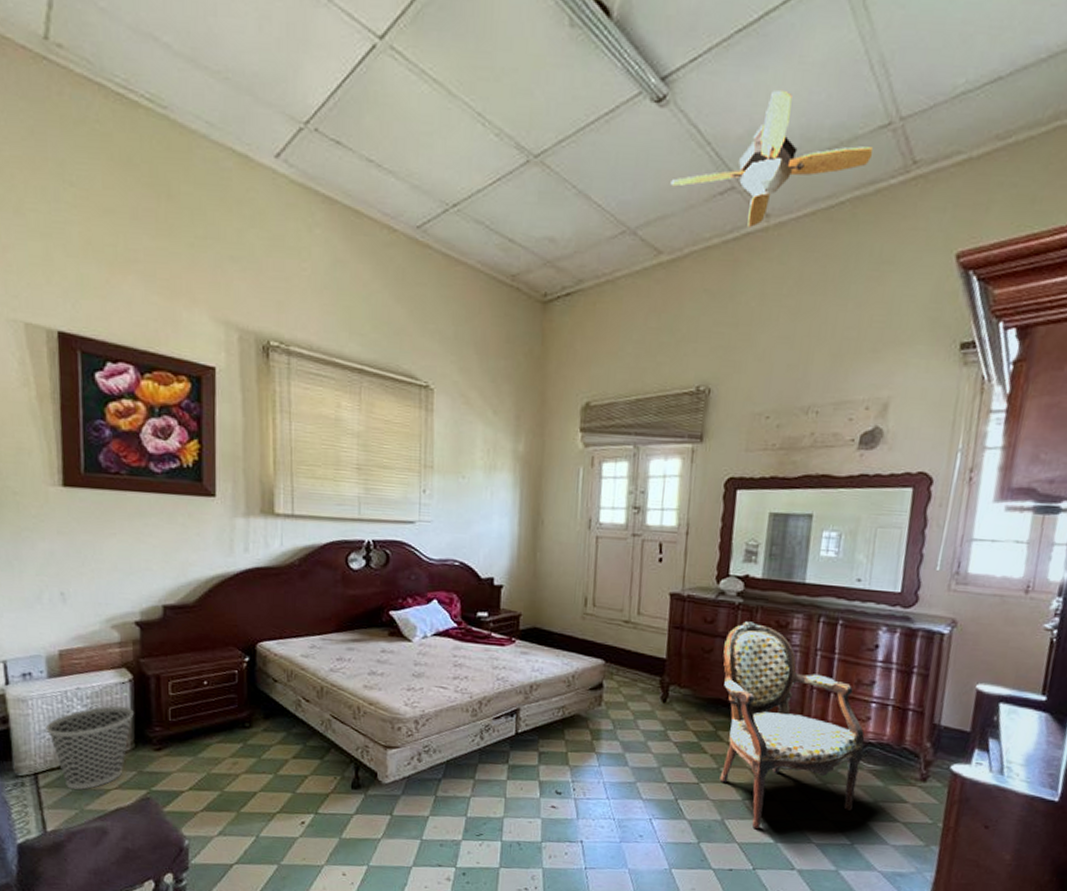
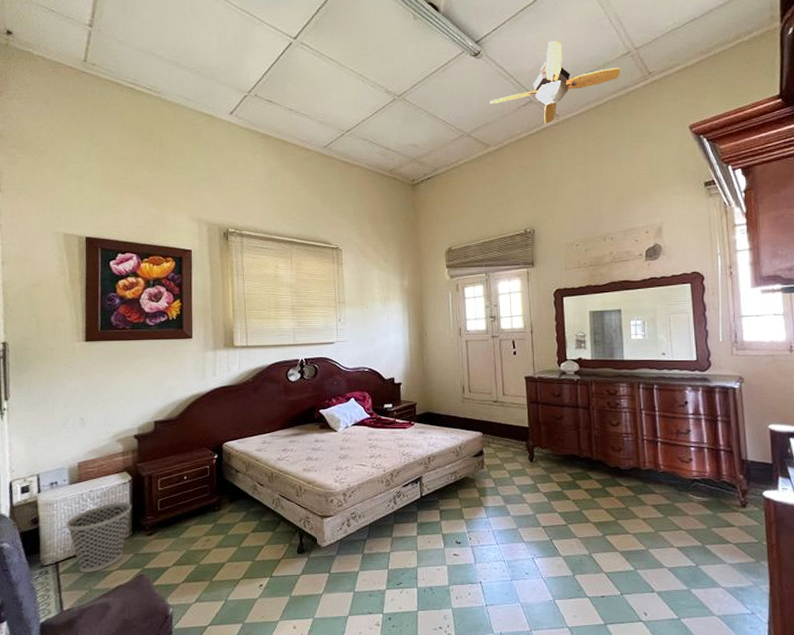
armchair: present [719,621,865,829] -> none [571,393,693,559]

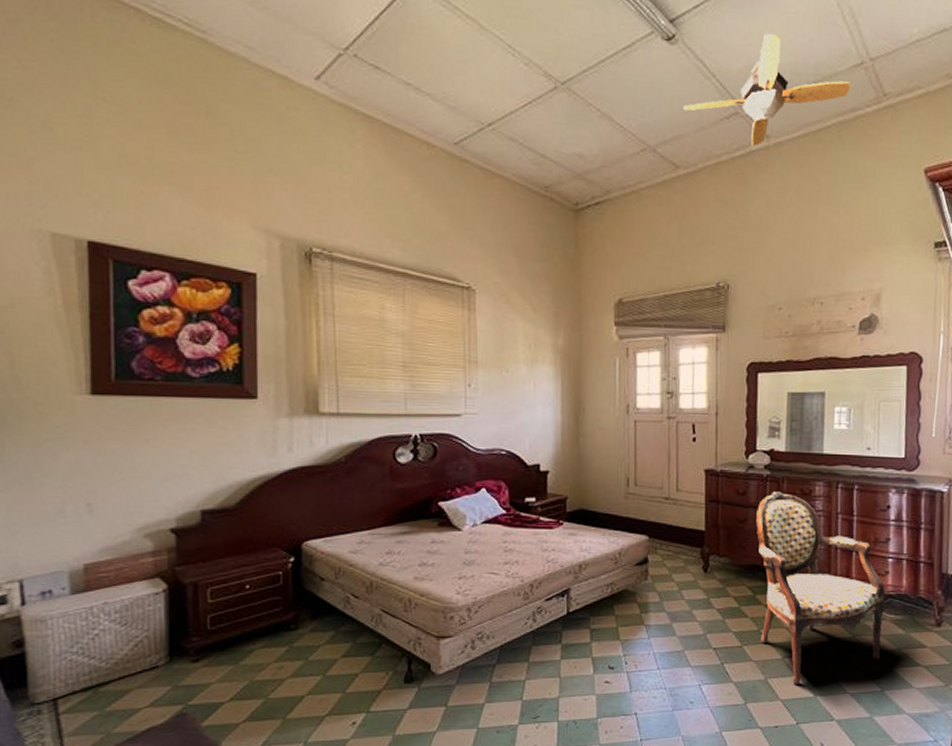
wastebasket: present [66,503,132,573] -> none [67,619,168,712]
armchair: none [571,393,693,559] -> present [756,491,886,684]

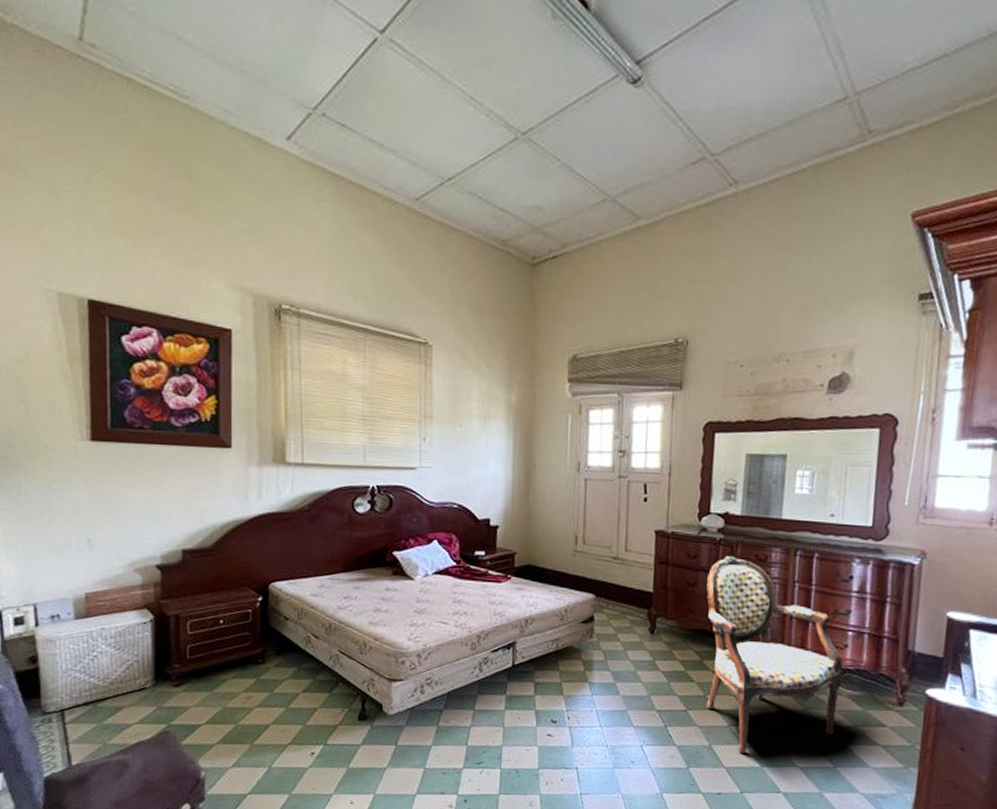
ceiling fan: present [683,34,851,146] -> none [647,71,832,193]

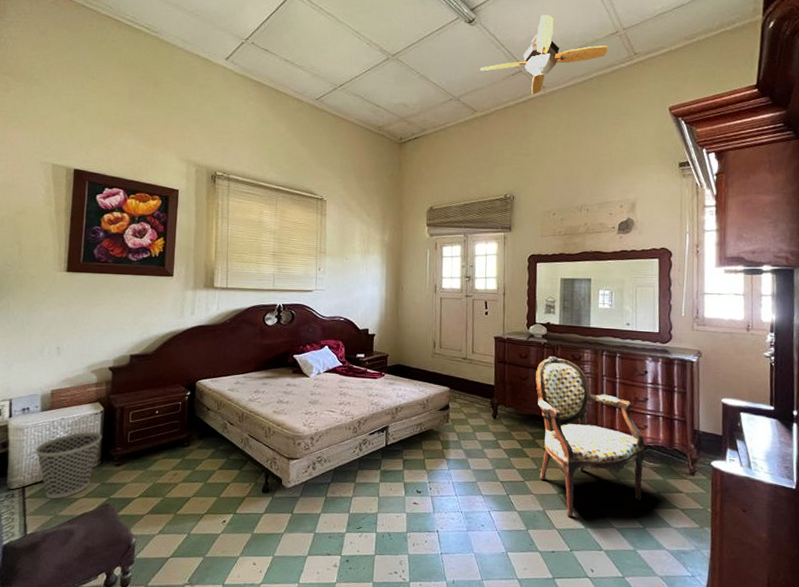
wastebasket: none [72,645,154,725] -> present [35,432,102,499]
ceiling fan: none [647,71,832,193] -> present [480,15,608,94]

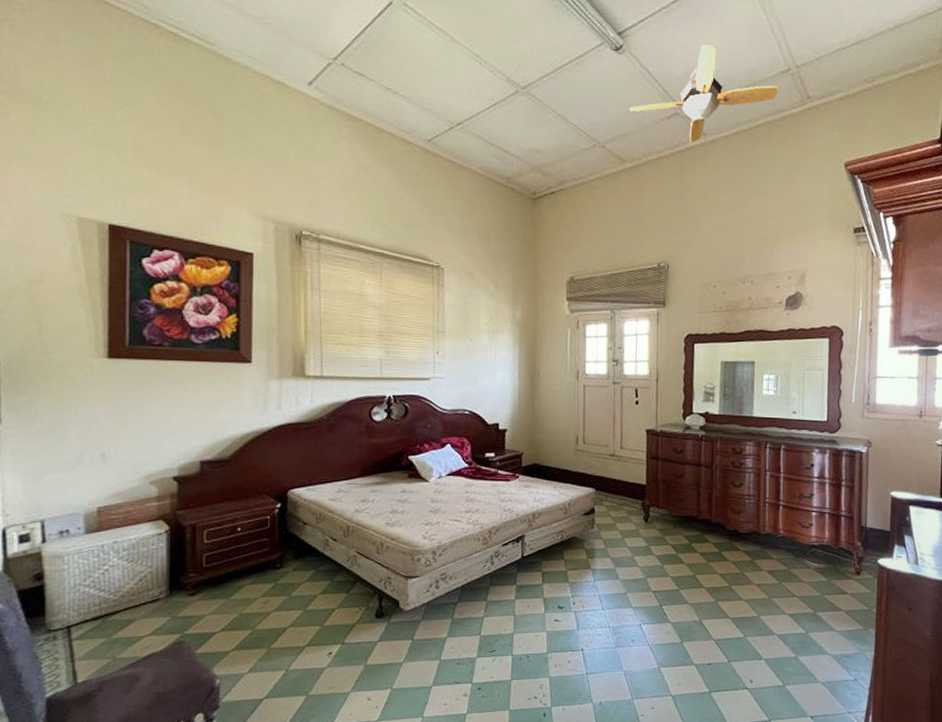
wastebasket: present [35,432,102,499] -> none [81,557,169,639]
armchair: present [535,356,645,517] -> none [692,450,810,626]

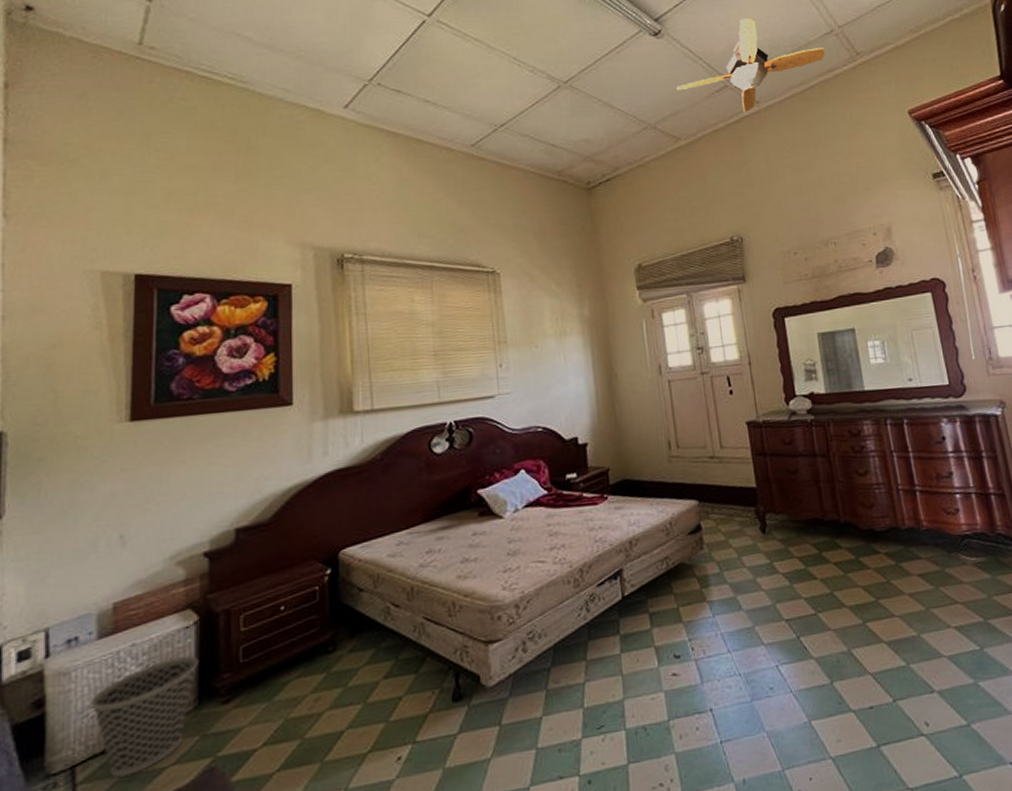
wastebasket: none [81,557,169,639] -> present [90,656,198,778]

